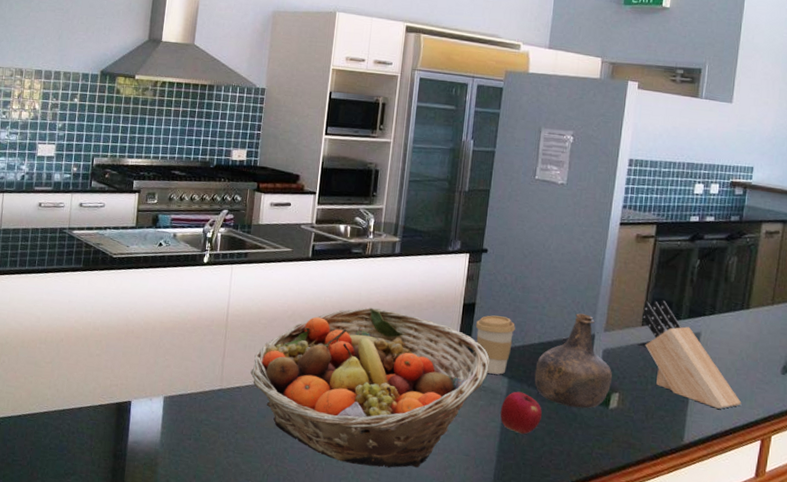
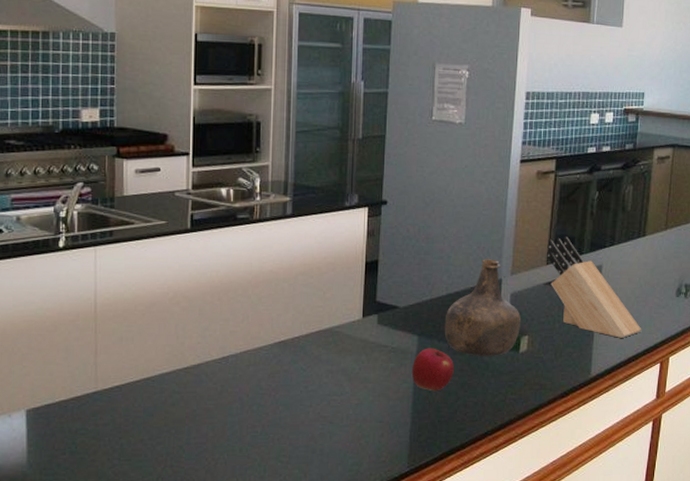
fruit basket: present [250,307,490,468] -> none [130,278,398,450]
coffee cup: present [475,315,515,375] -> none [380,271,421,333]

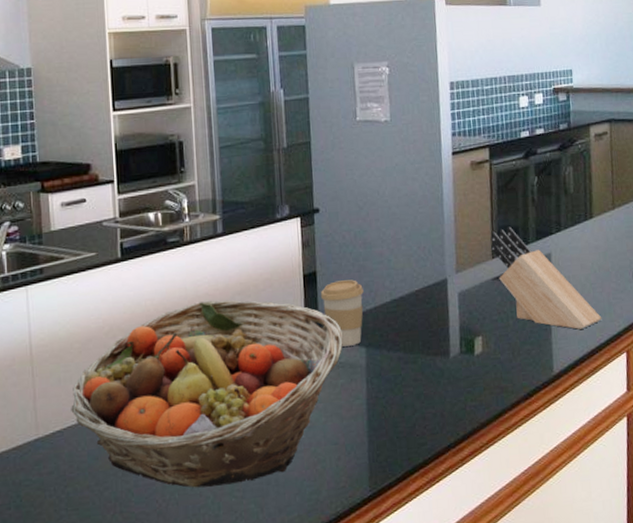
fruit basket: none [130,278,398,450] -> present [71,300,344,488]
coffee cup: none [380,271,421,333] -> present [320,279,363,347]
apple: present [411,348,454,392] -> none [363,359,408,406]
bottle: present [444,259,521,356] -> none [392,258,473,363]

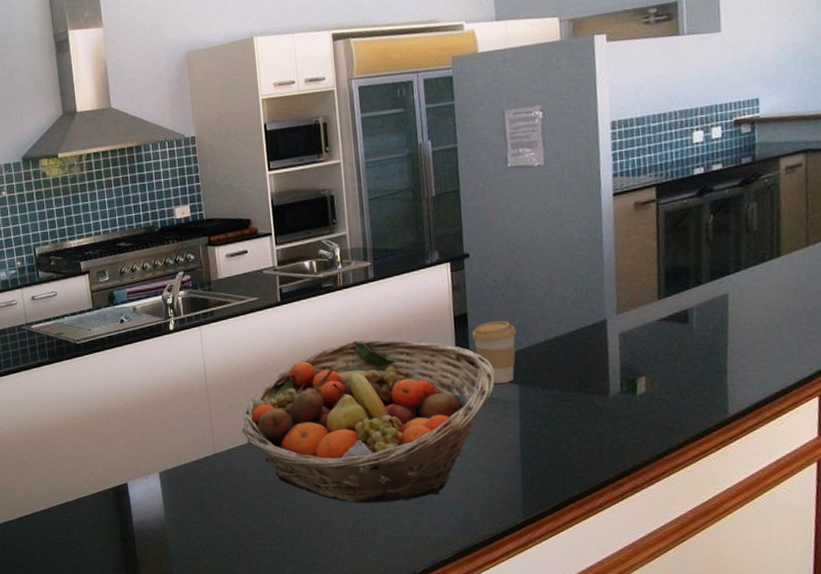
knife block: present [490,226,602,329] -> none [656,267,789,372]

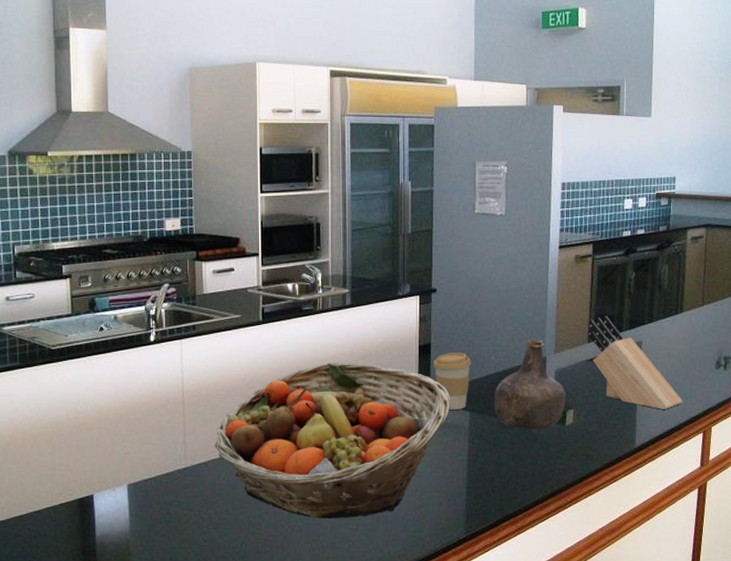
bottle: none [546,300,635,402] -> present [494,339,565,430]
knife block: none [656,267,789,372] -> present [587,315,683,410]

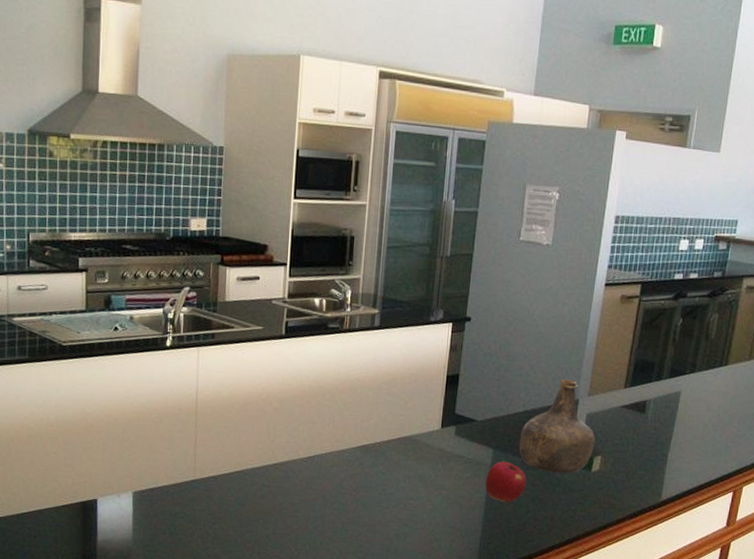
fruit basket: present [215,363,451,519] -> none [225,385,475,546]
coffee cup: present [433,353,471,410] -> none [459,386,500,446]
apple: none [465,423,504,463] -> present [485,461,526,503]
knife block: present [587,315,683,410] -> none [624,361,717,465]

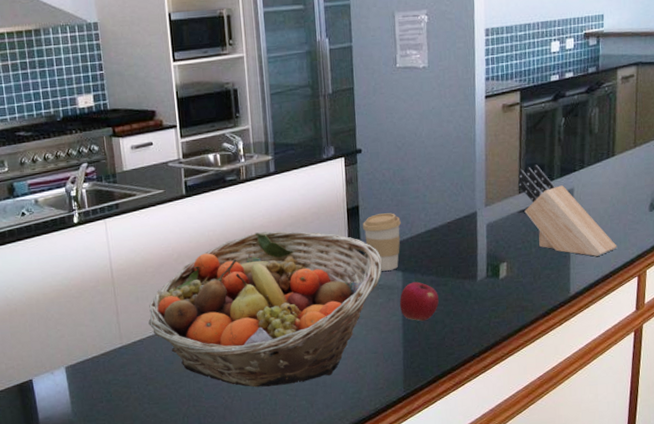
fruit basket: none [225,385,475,546] -> present [148,230,383,388]
coffee cup: none [459,386,500,446] -> present [362,213,401,271]
bottle: present [519,379,595,474] -> none [426,193,498,286]
knife block: none [624,361,717,465] -> present [517,164,617,256]

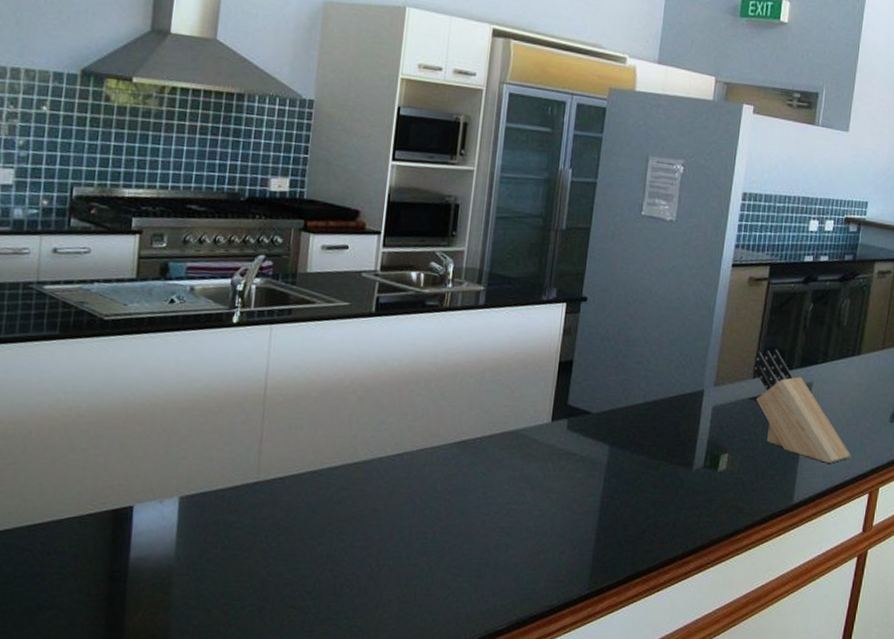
fruit basket: present [148,230,383,388] -> none [297,371,589,560]
coffee cup: present [362,213,401,271] -> none [572,373,618,442]
apple: present [399,281,439,322] -> none [599,459,646,508]

